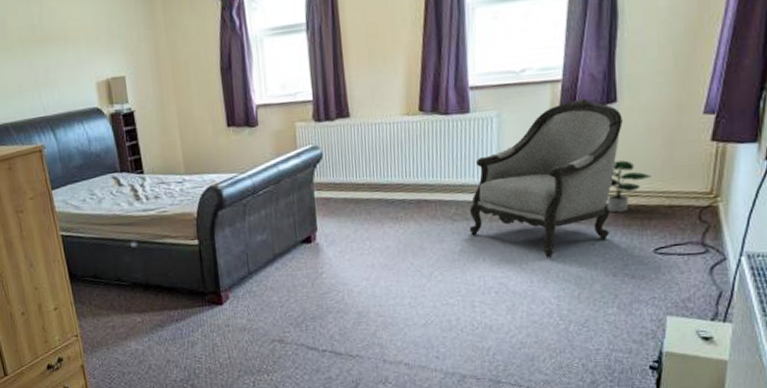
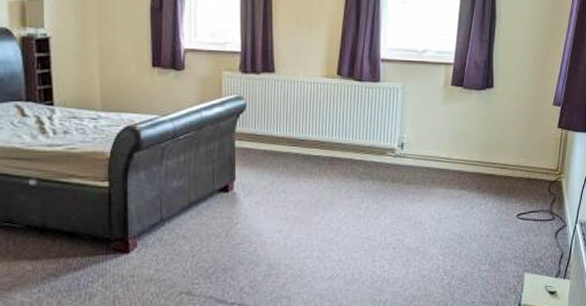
armchair: present [469,98,623,258] -> none [374,82,497,218]
potted plant: present [607,160,652,213] -> none [483,137,517,182]

